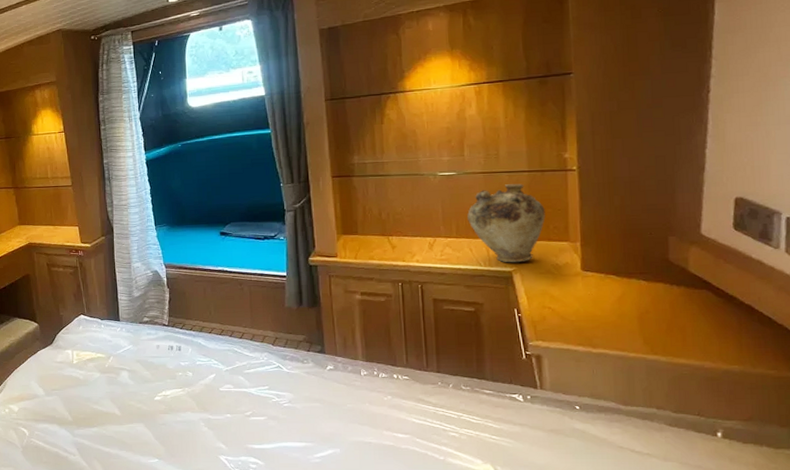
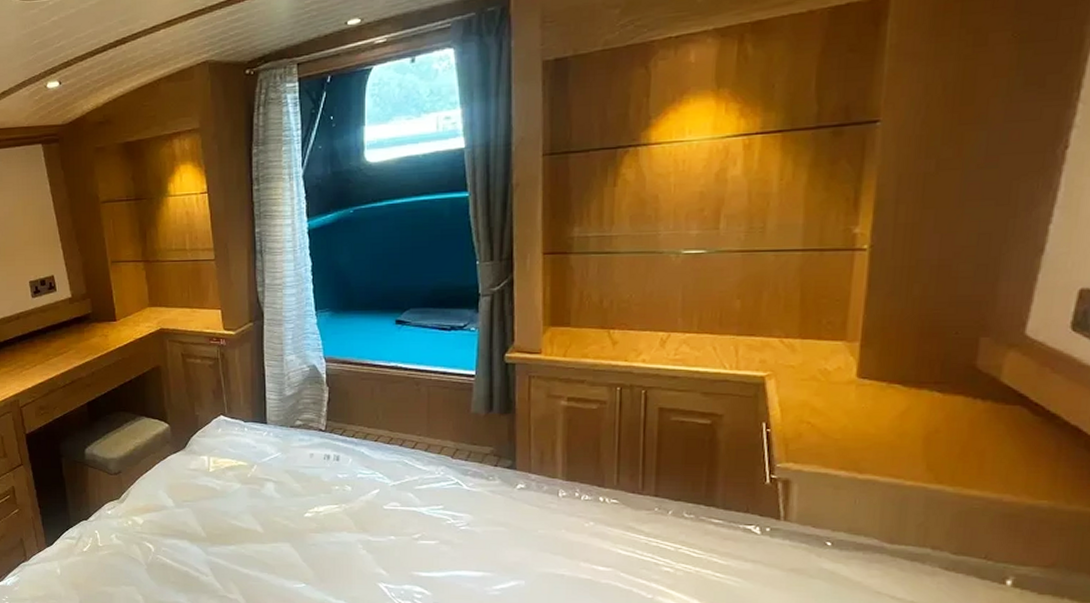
vase: present [467,184,545,263] -> none [714,266,819,366]

